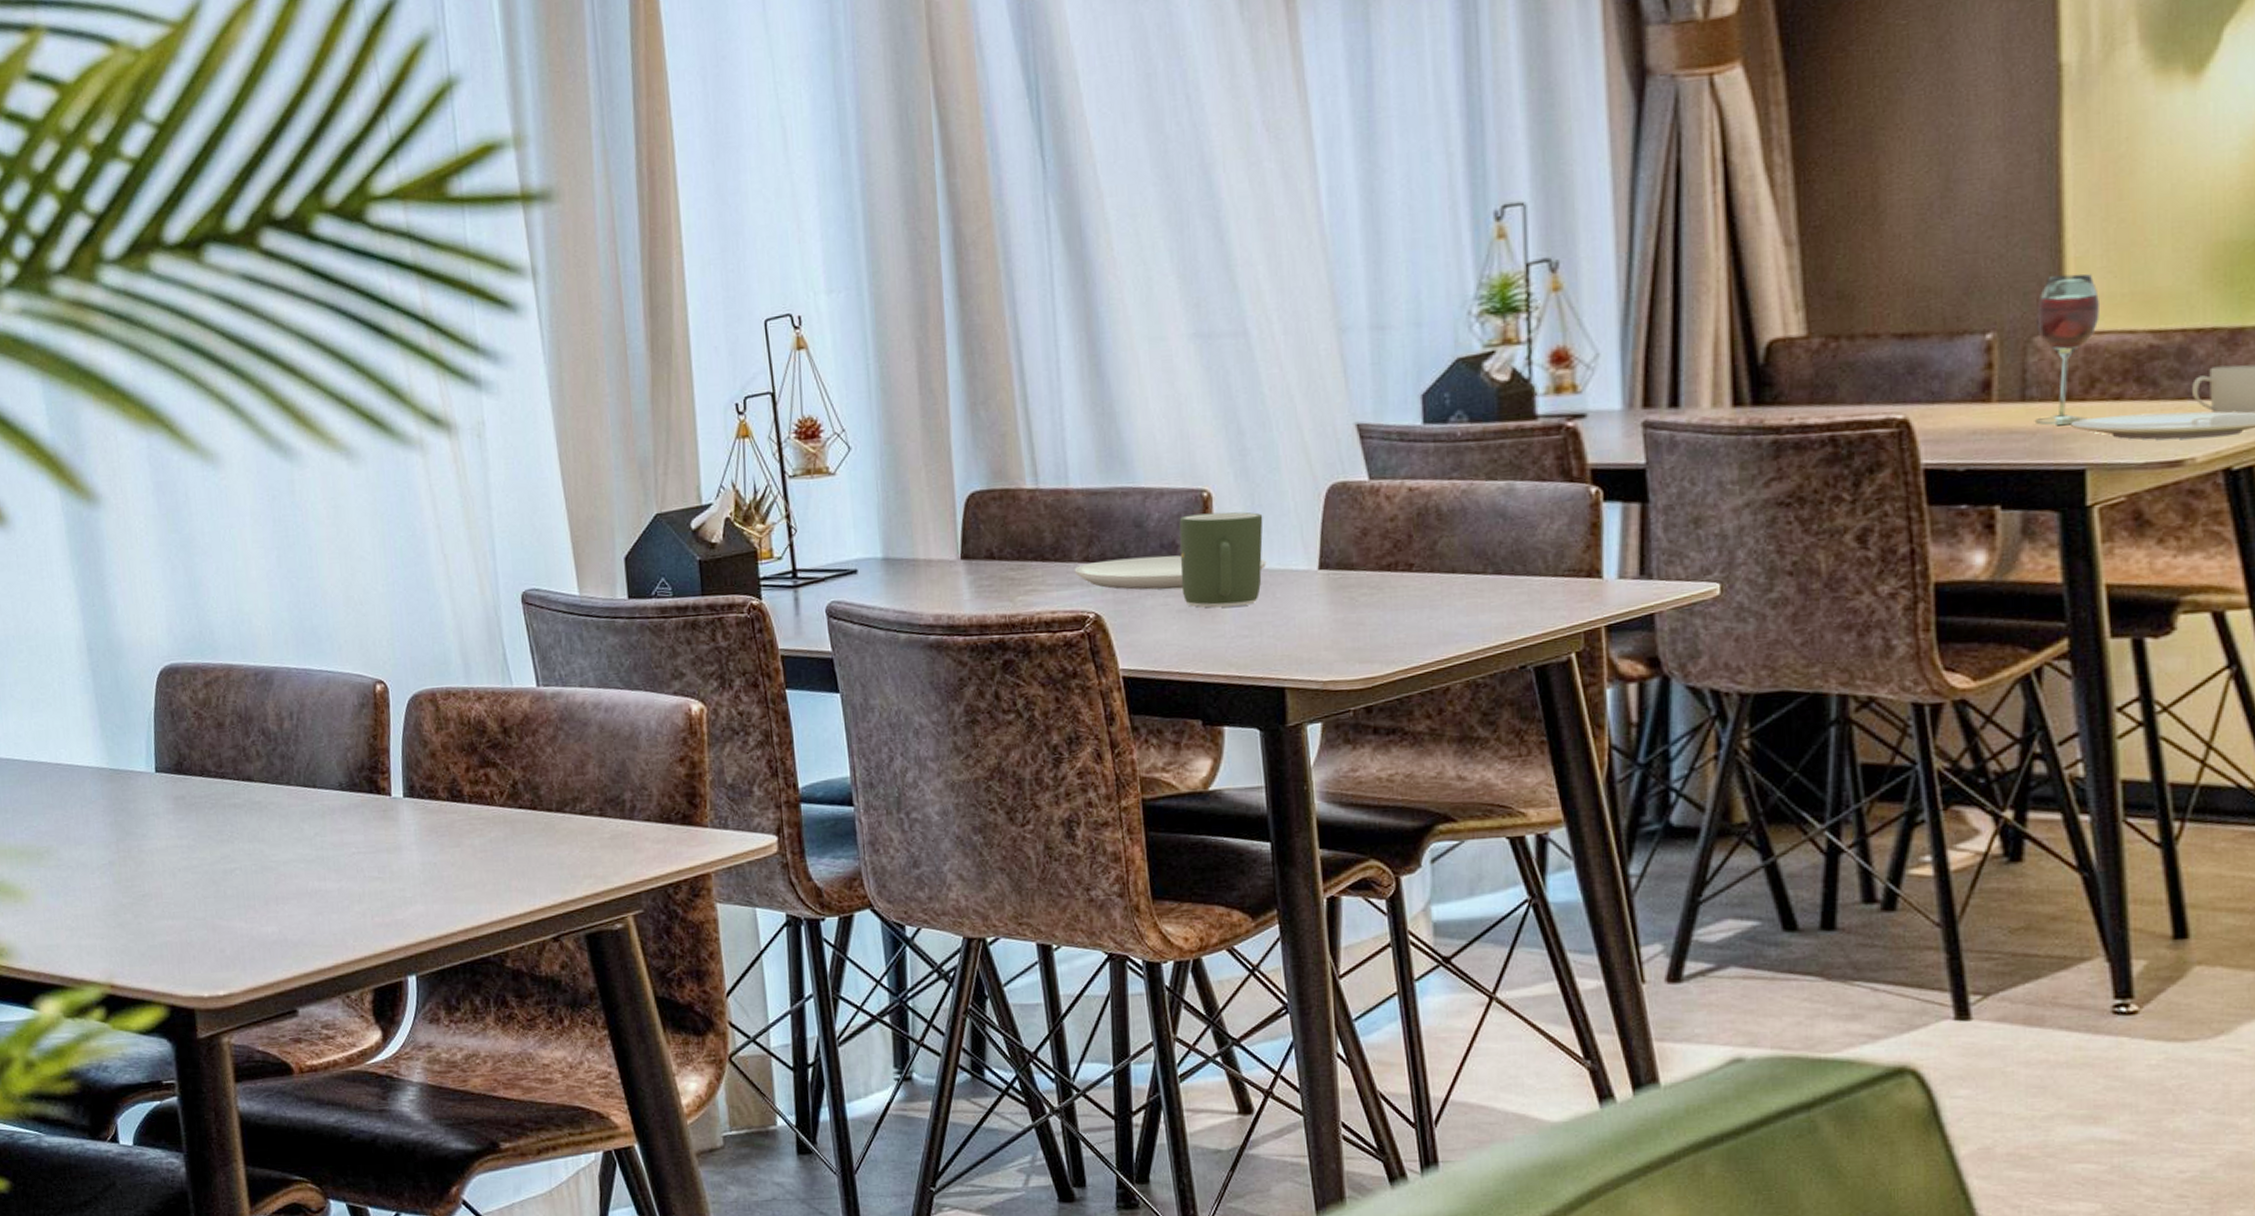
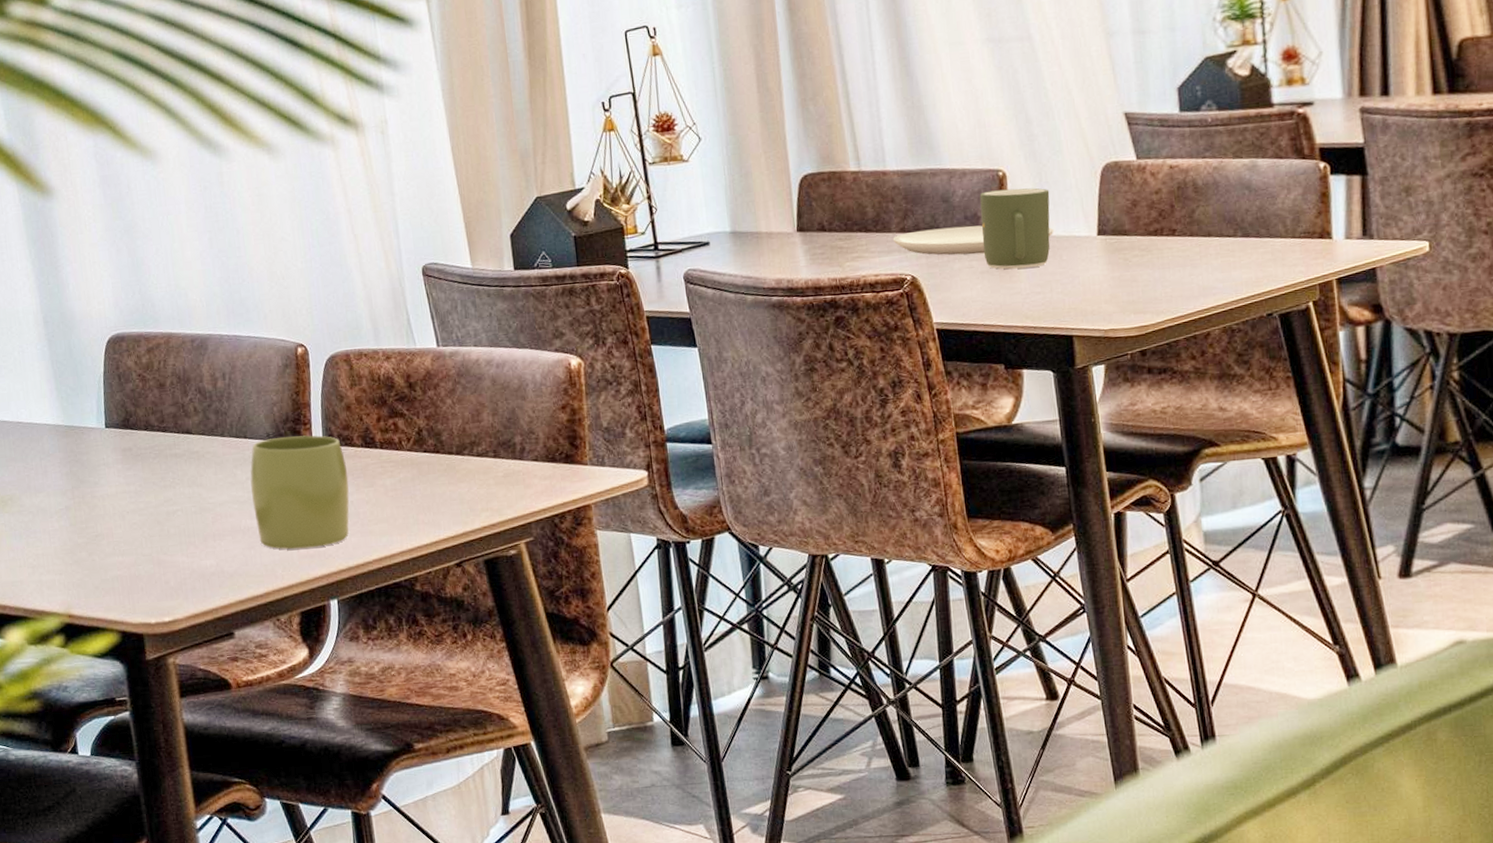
mug: none [319,786,432,917] -> present [250,435,350,549]

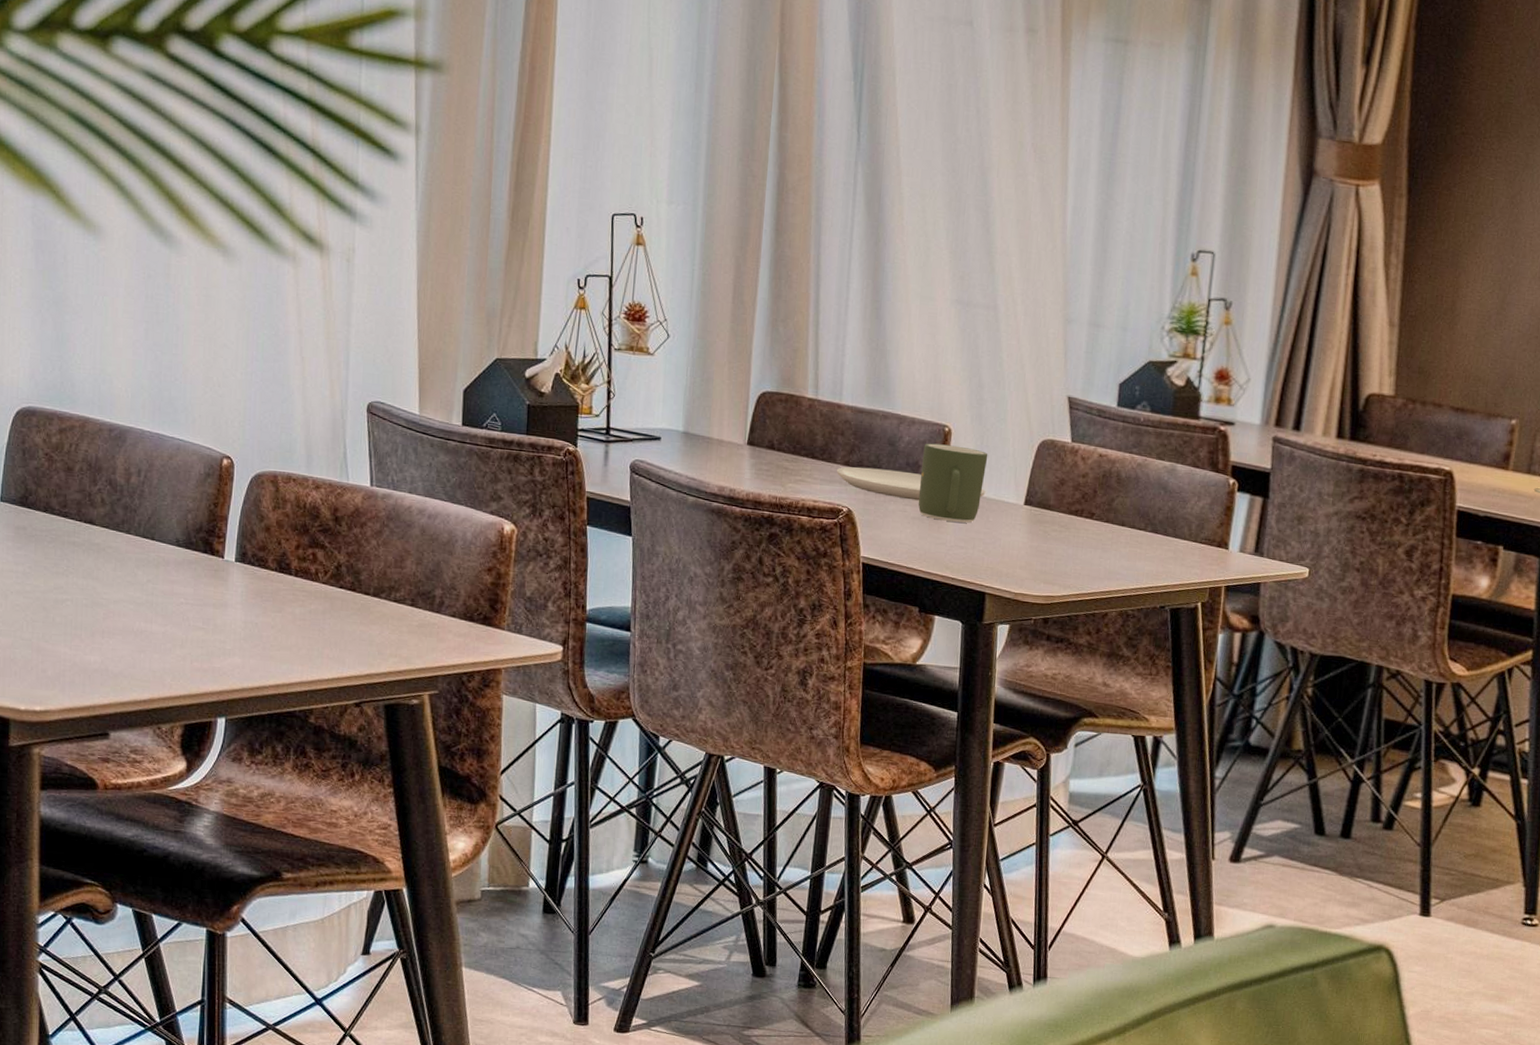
mug: present [250,435,350,549] -> none [149,544,257,663]

